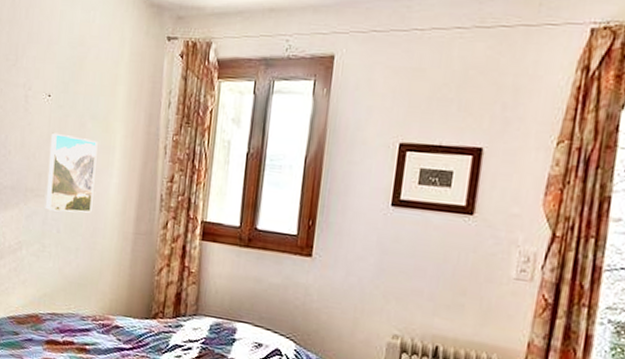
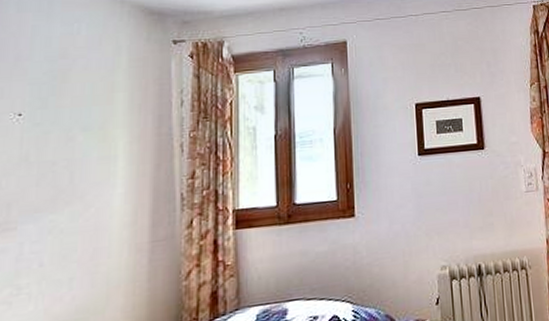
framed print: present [45,132,98,213] -> none [18,152,93,244]

